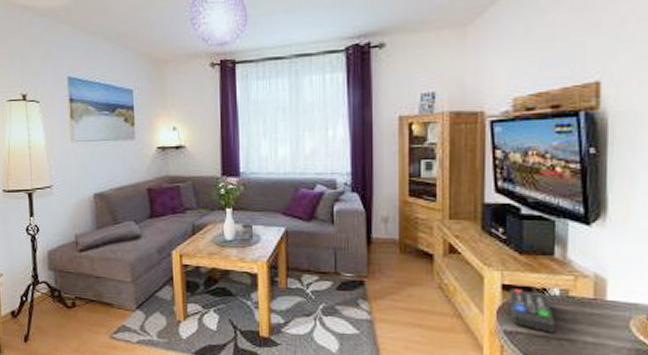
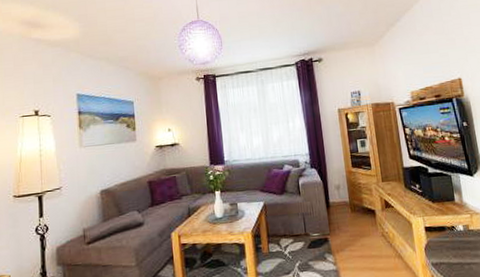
remote control: present [509,288,555,333] -> none [430,228,466,260]

